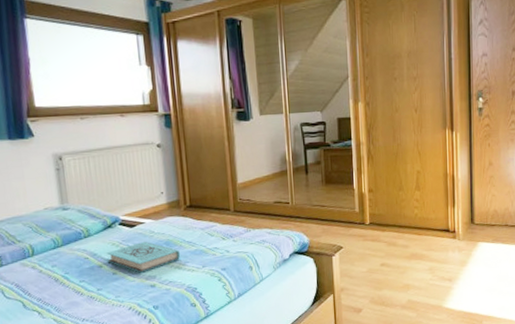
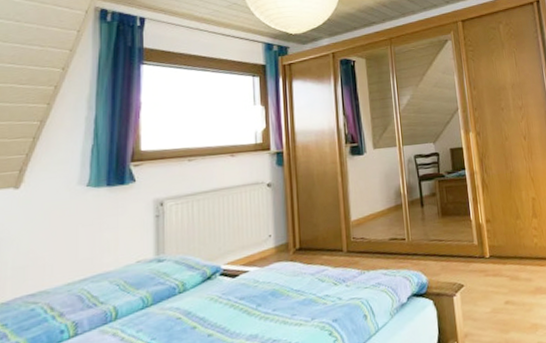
book: present [106,241,181,273] -> none [202,292,288,332]

